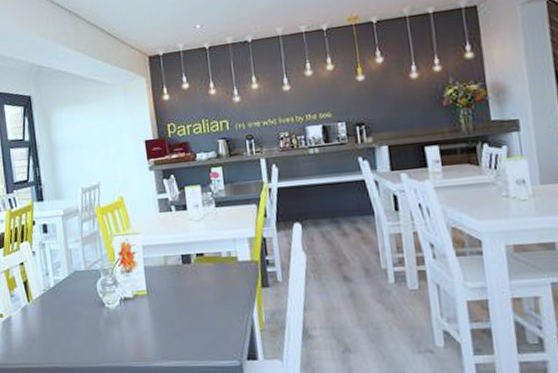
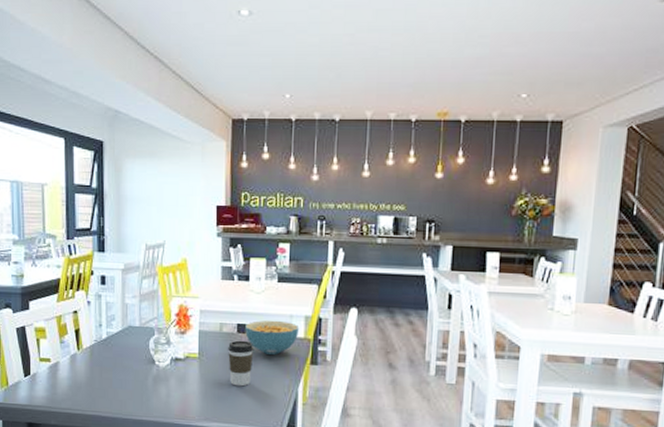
coffee cup: none [175,271,203,320] -> present [228,340,254,387]
cereal bowl: none [189,245,245,282] -> present [245,320,300,355]

